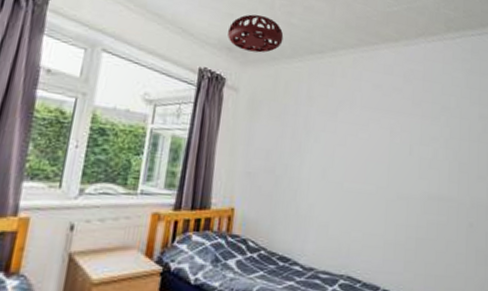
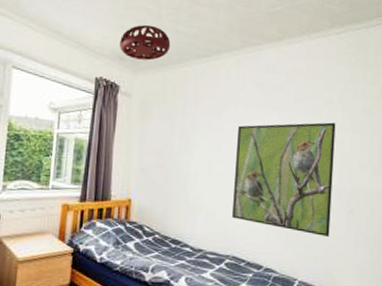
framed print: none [347,128,453,255] -> present [232,122,336,238]

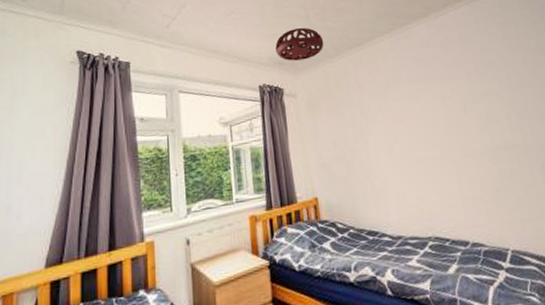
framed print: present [232,122,336,238] -> none [407,81,530,198]

